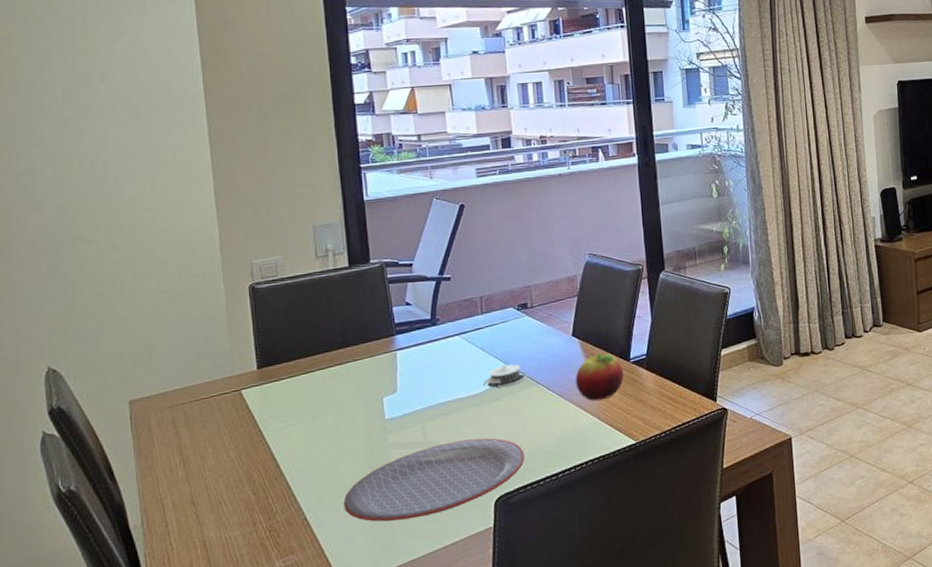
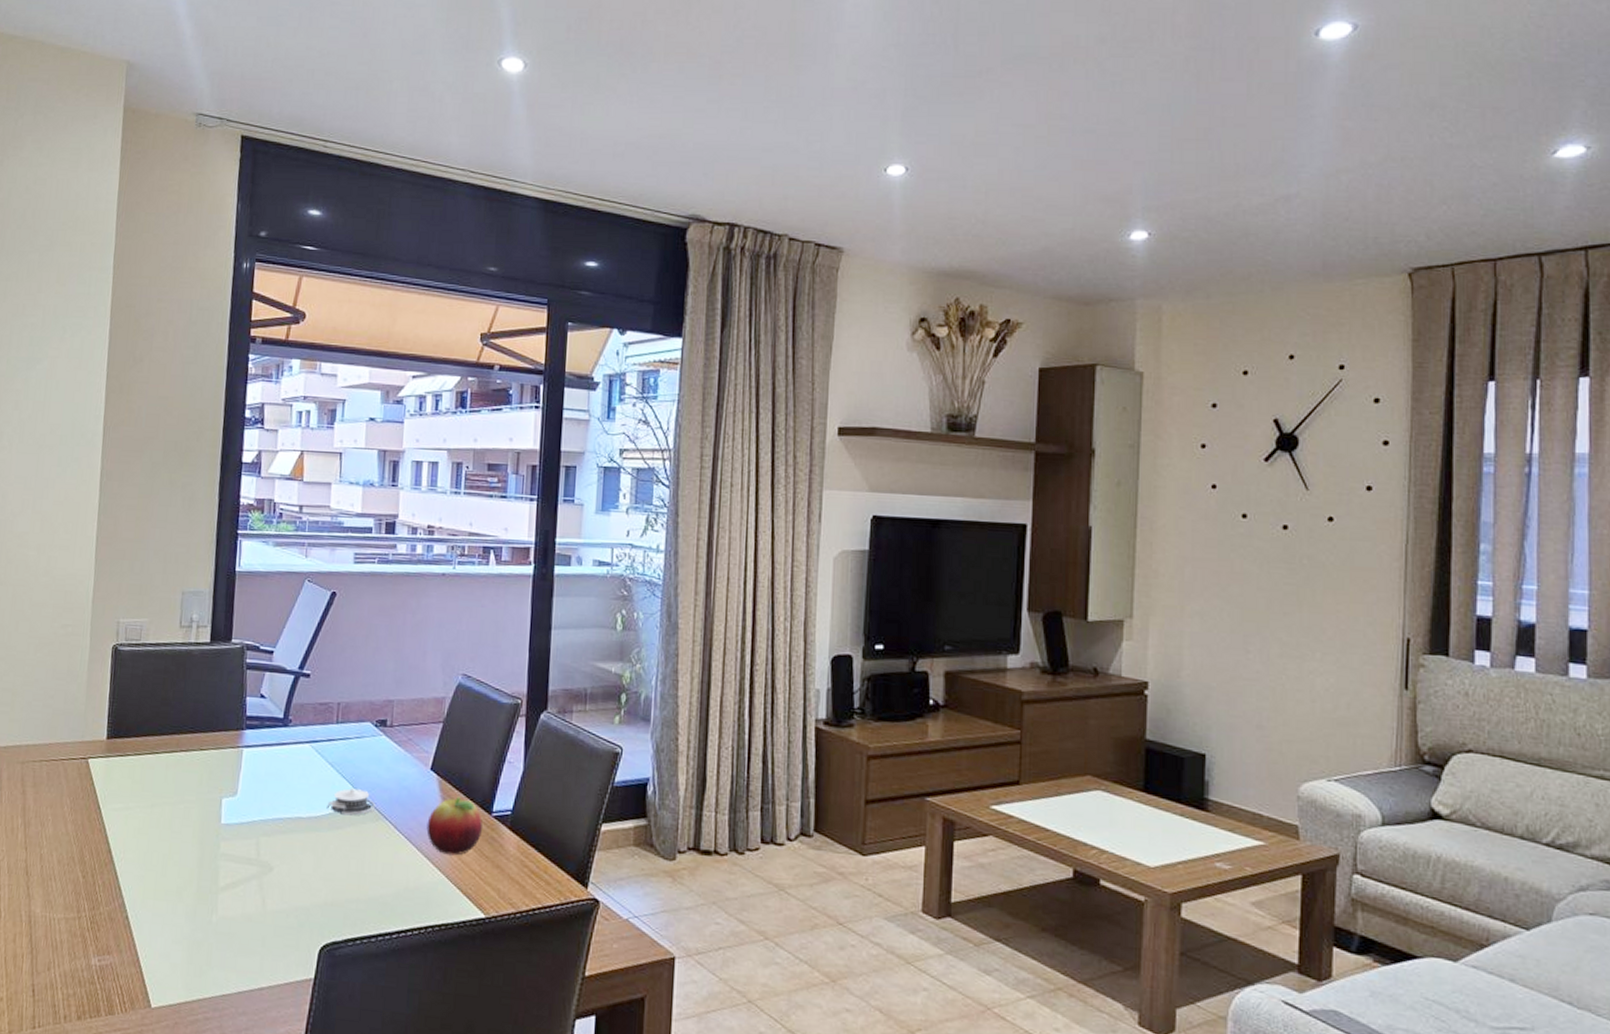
plate: present [343,438,525,522] -> none [165,866,359,947]

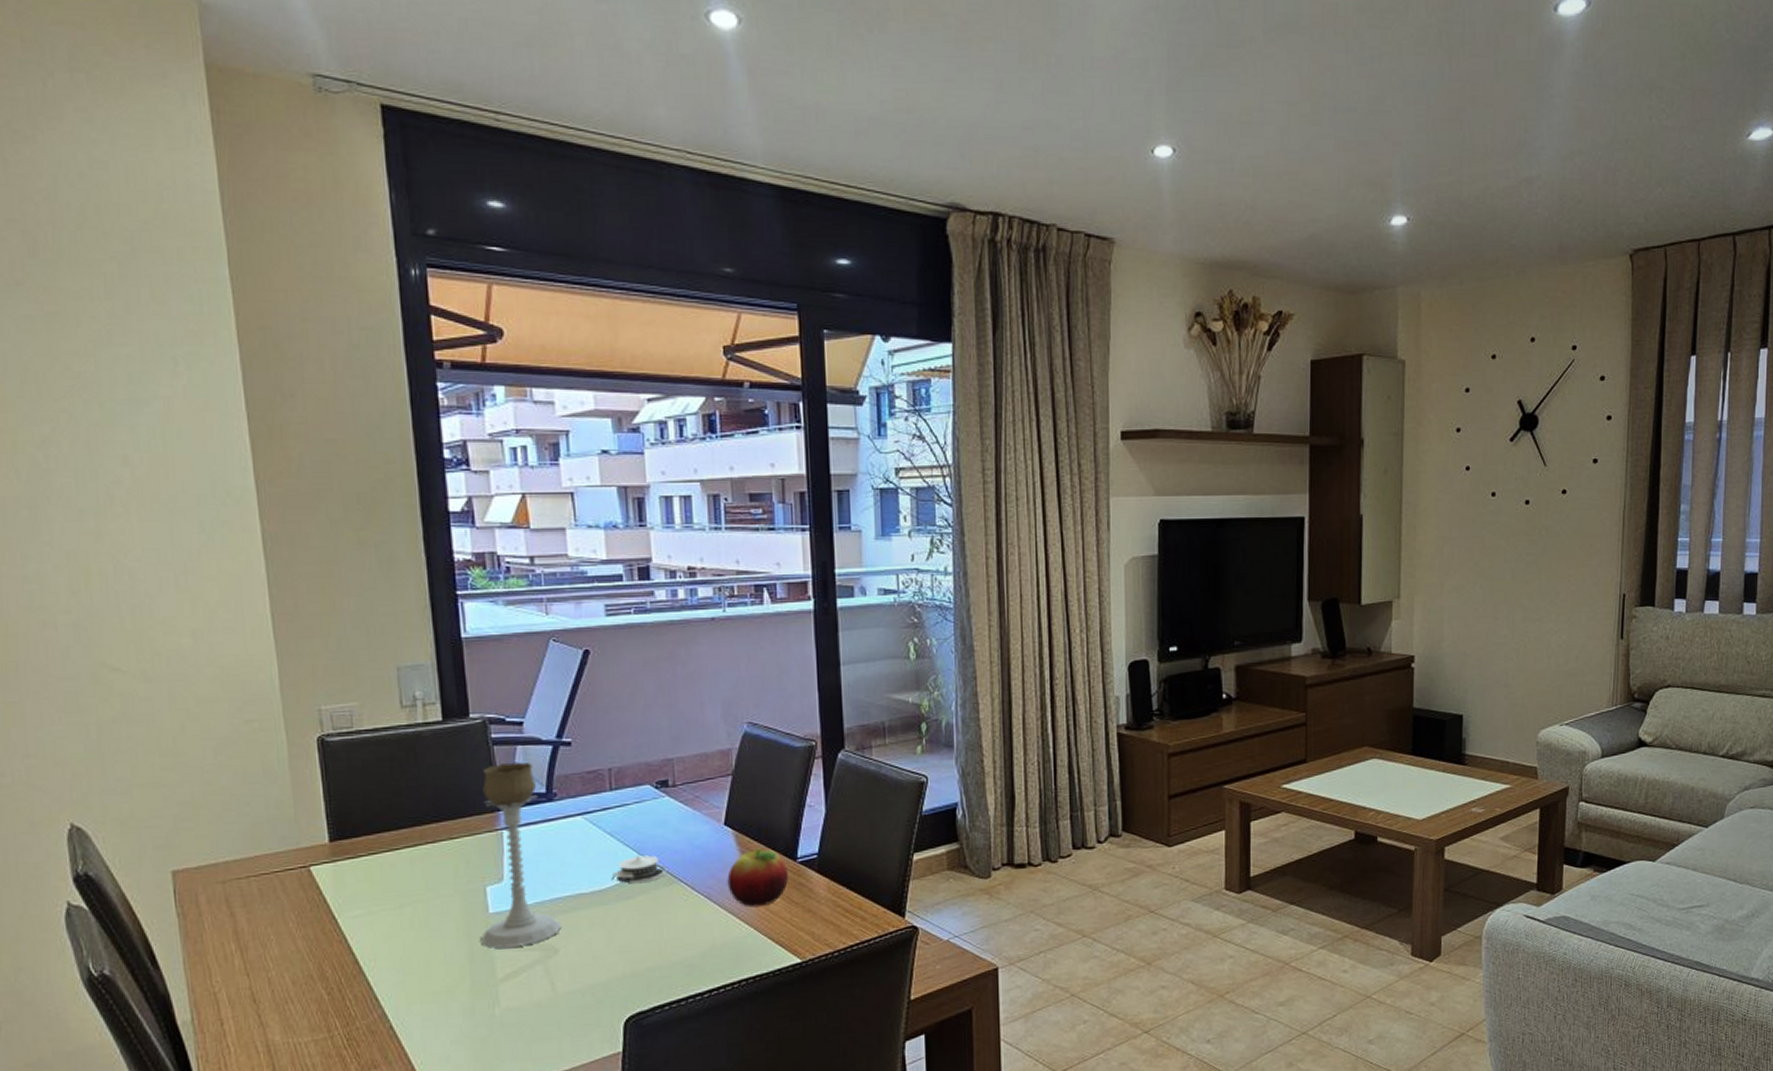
candle holder: none [210,686,280,860] -> present [480,762,563,948]

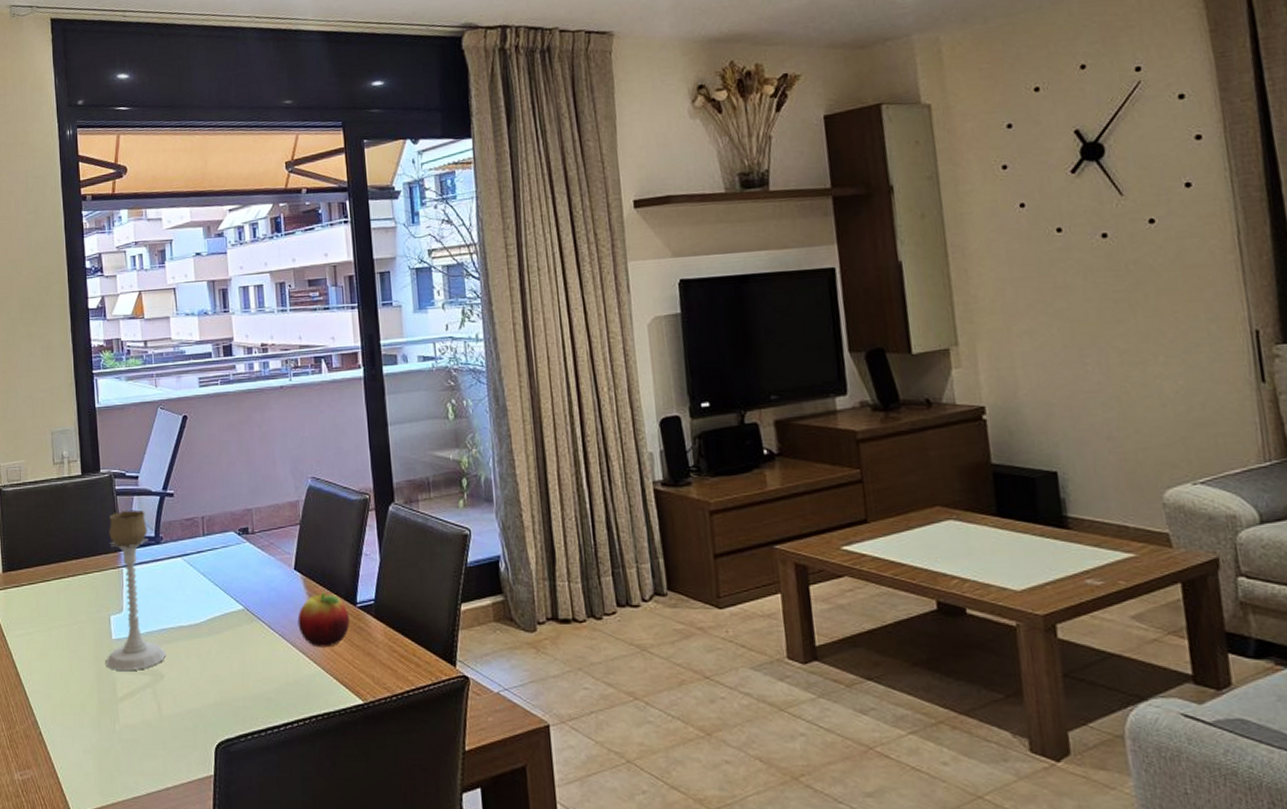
architectural model: present [611,854,667,884] -> none [204,593,248,620]

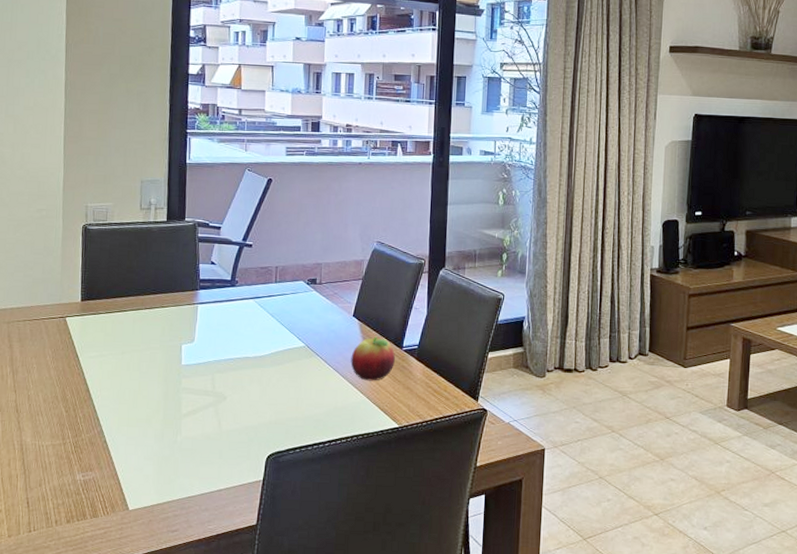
candle holder: present [106,509,167,670] -> none [173,255,231,392]

